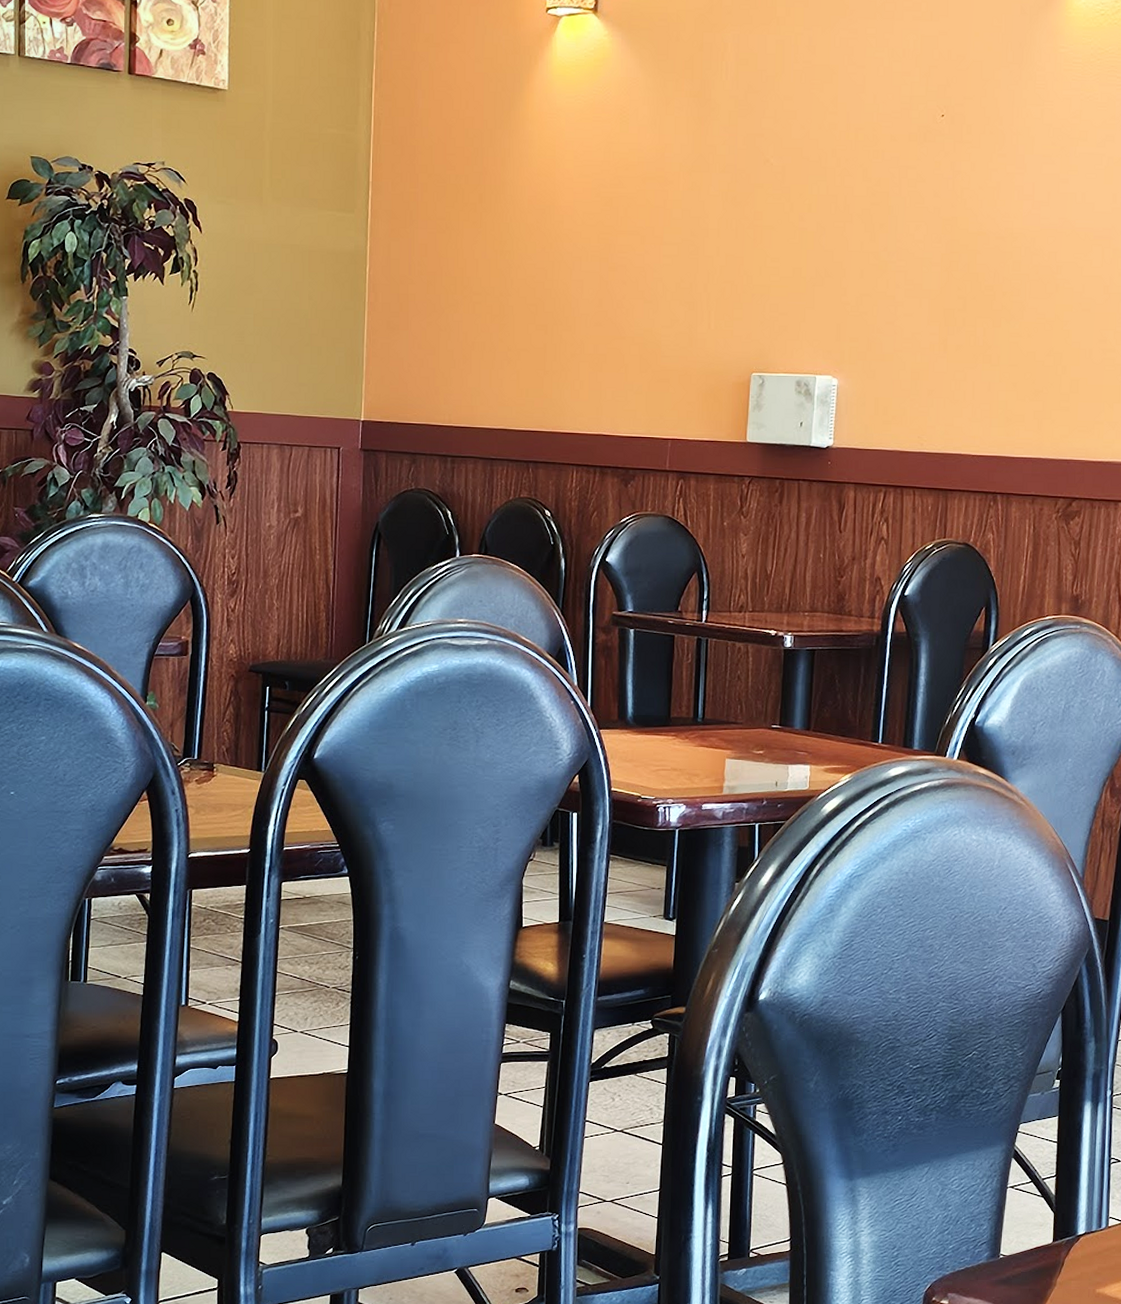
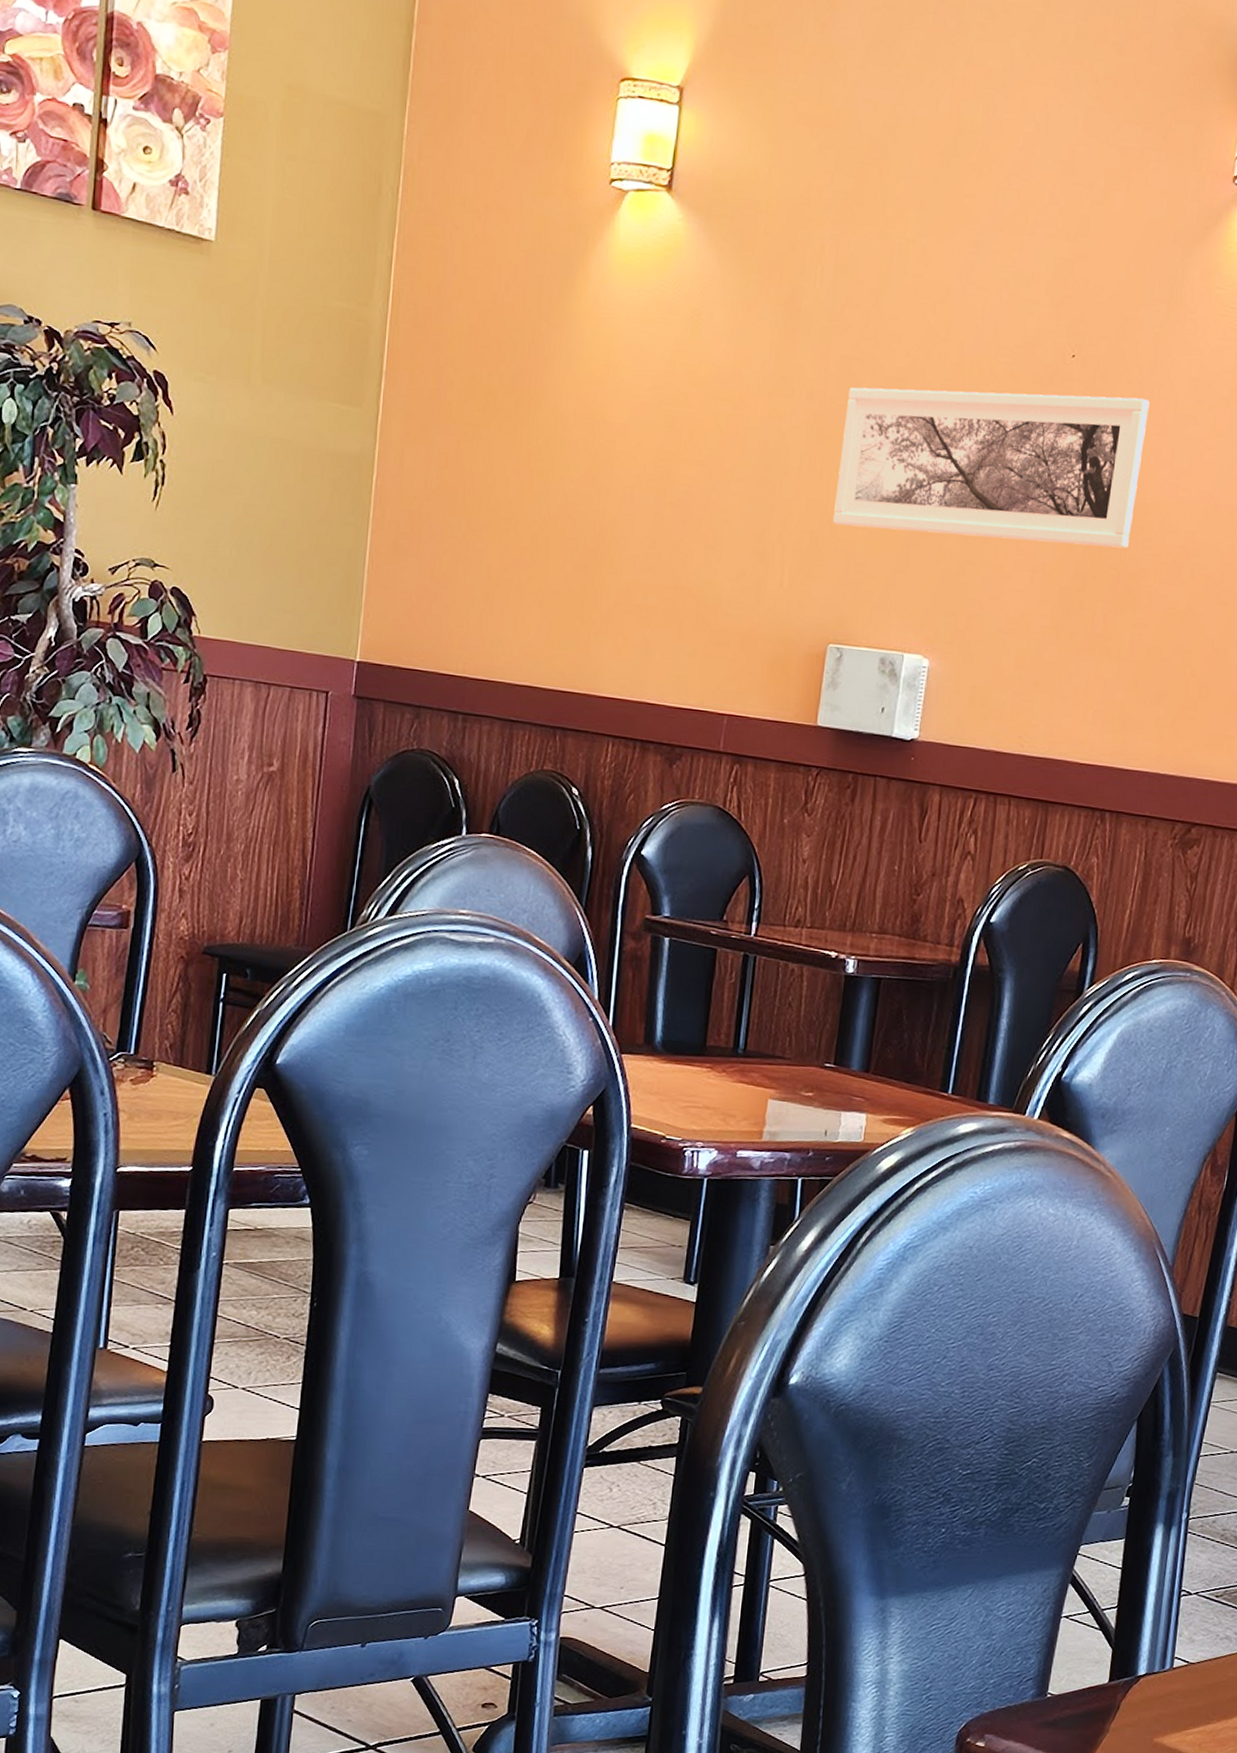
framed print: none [749,145,1010,274] -> present [833,387,1150,549]

